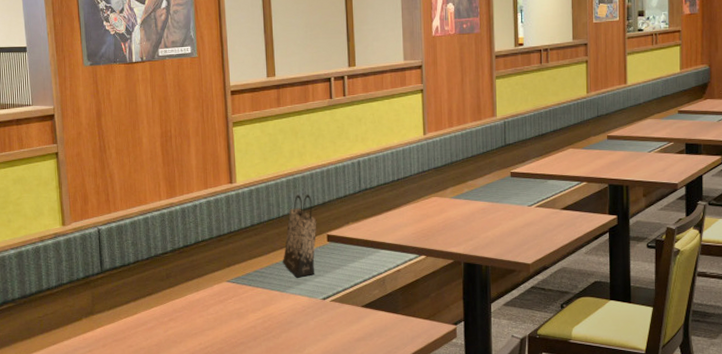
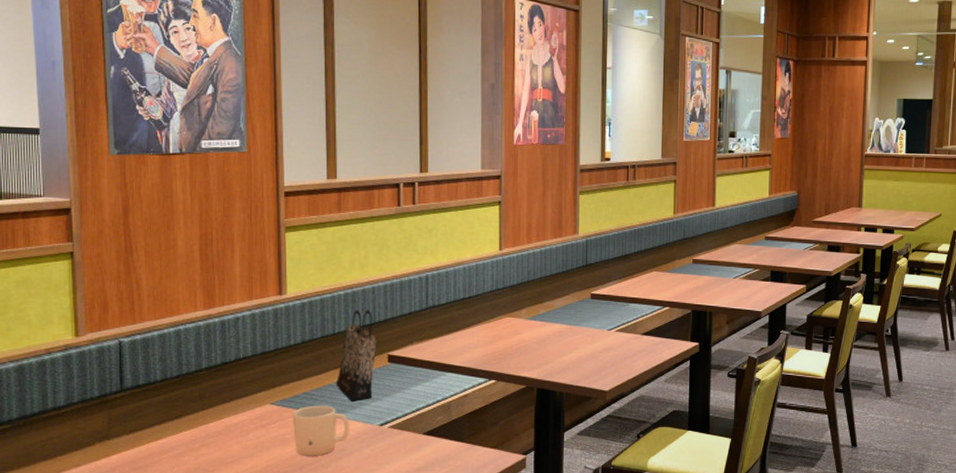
mug: none [245,282,297,328] -> present [292,405,350,456]

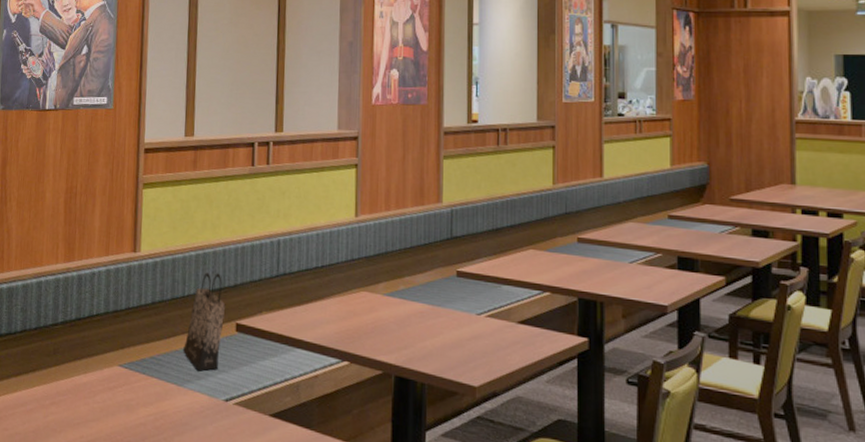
mug: present [292,405,350,456] -> none [138,371,195,428]

